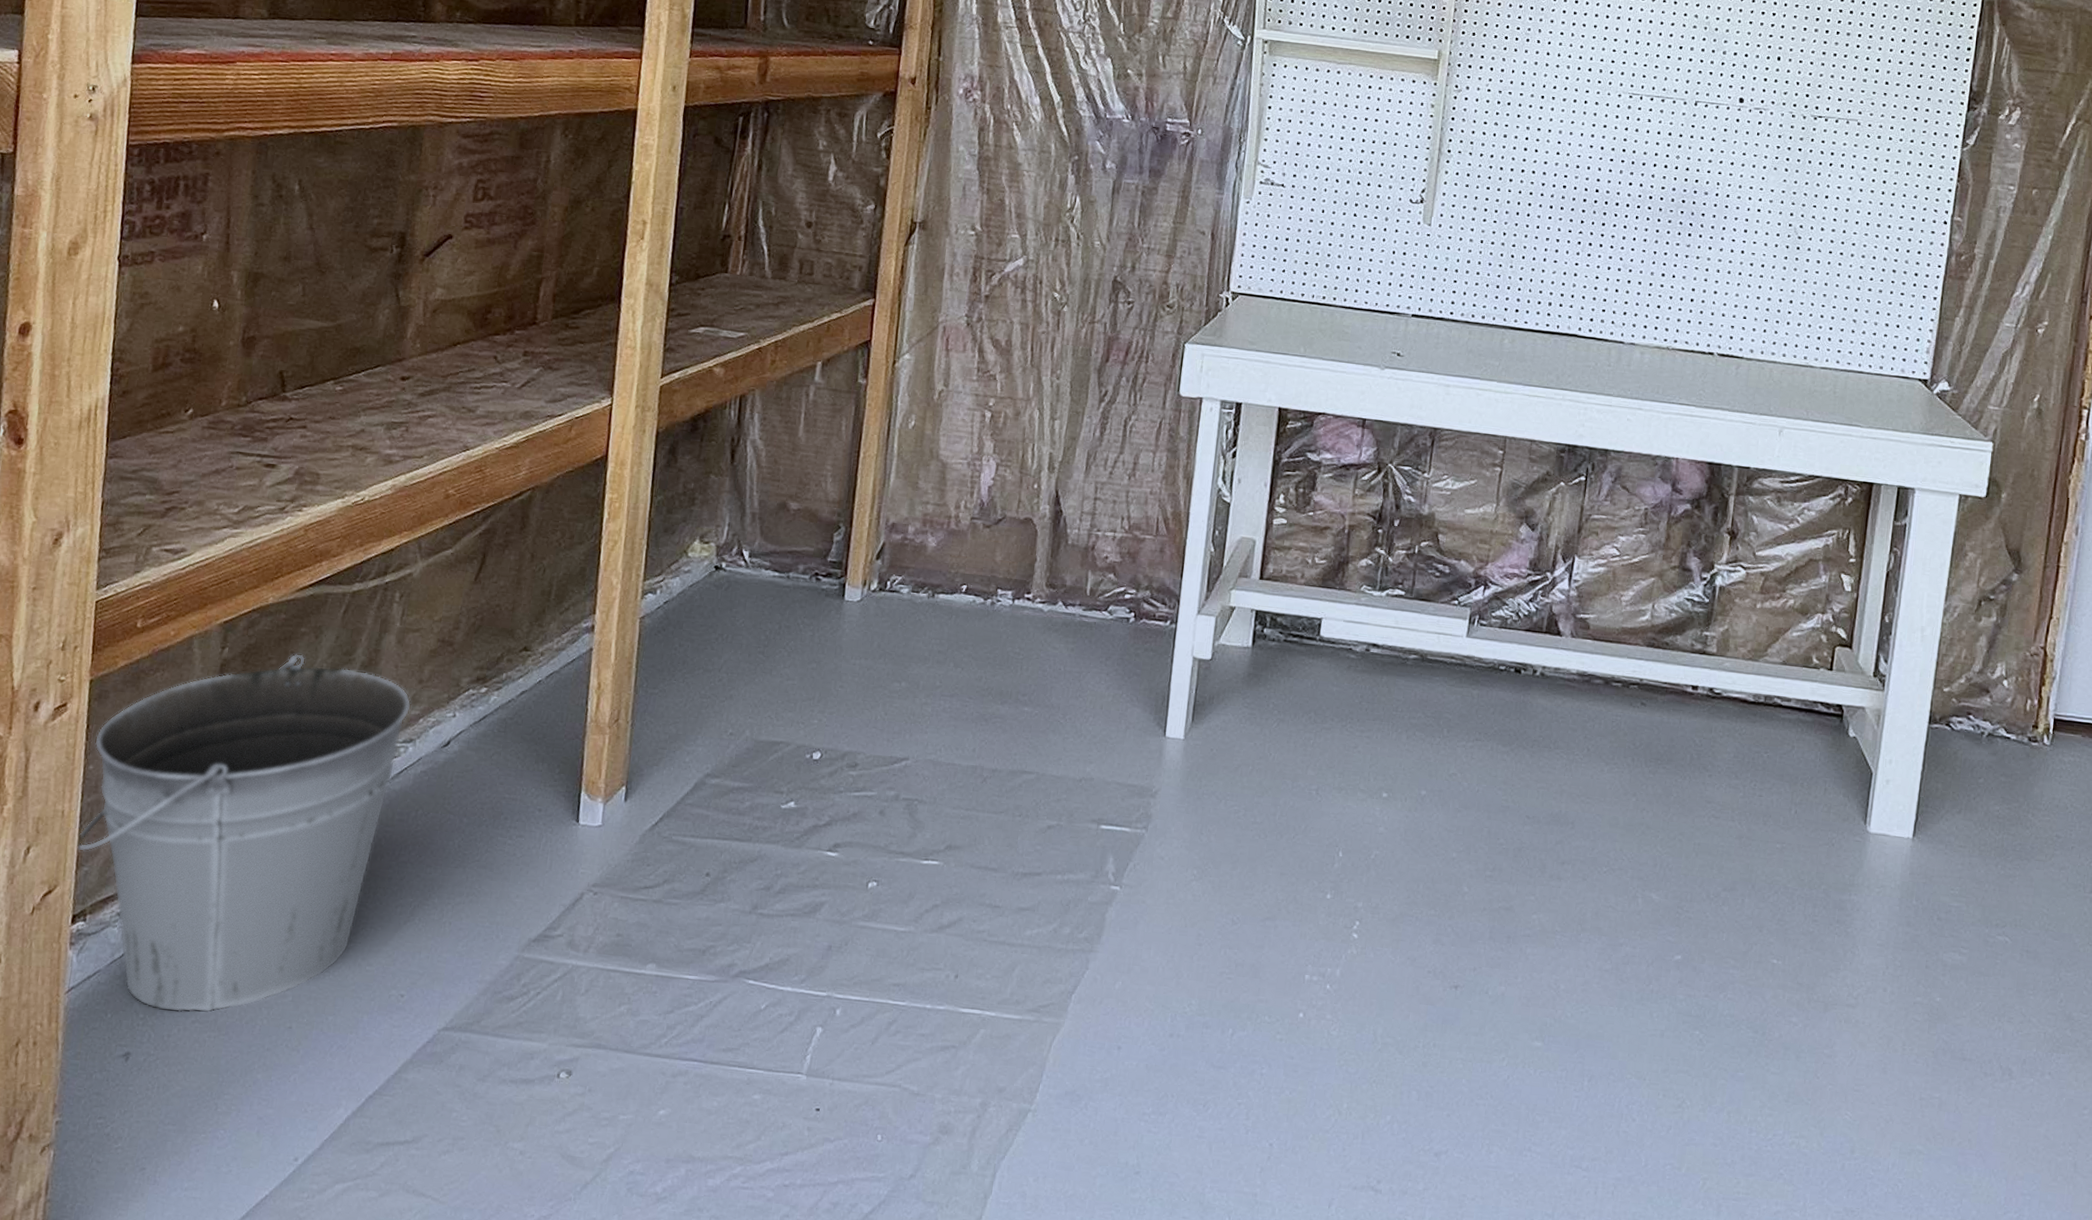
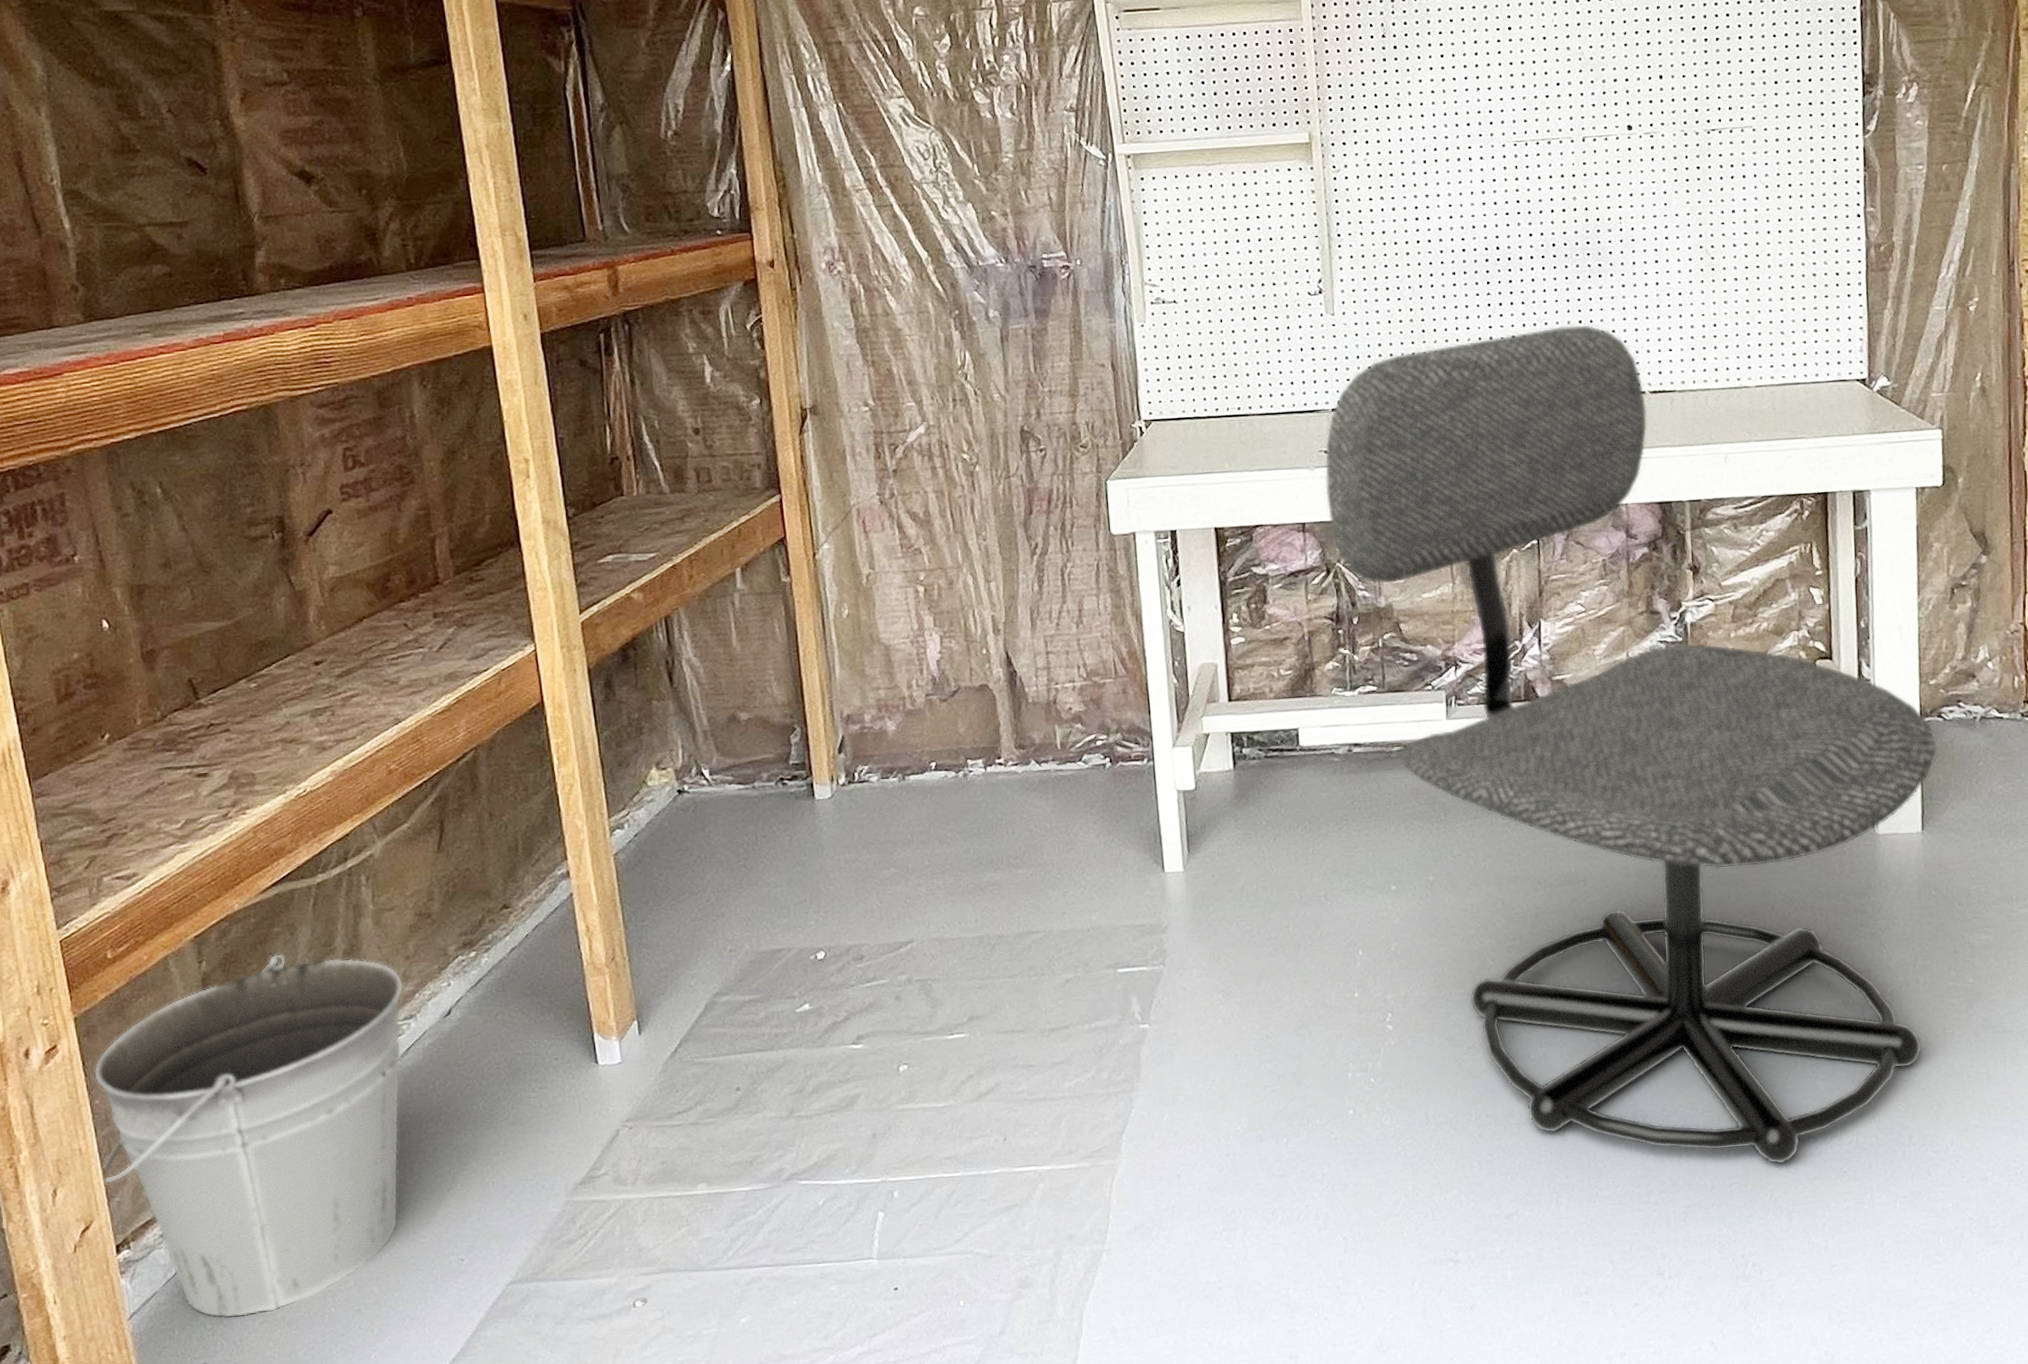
office chair: none [1388,273,1942,1153] -> present [1324,324,1938,1164]

